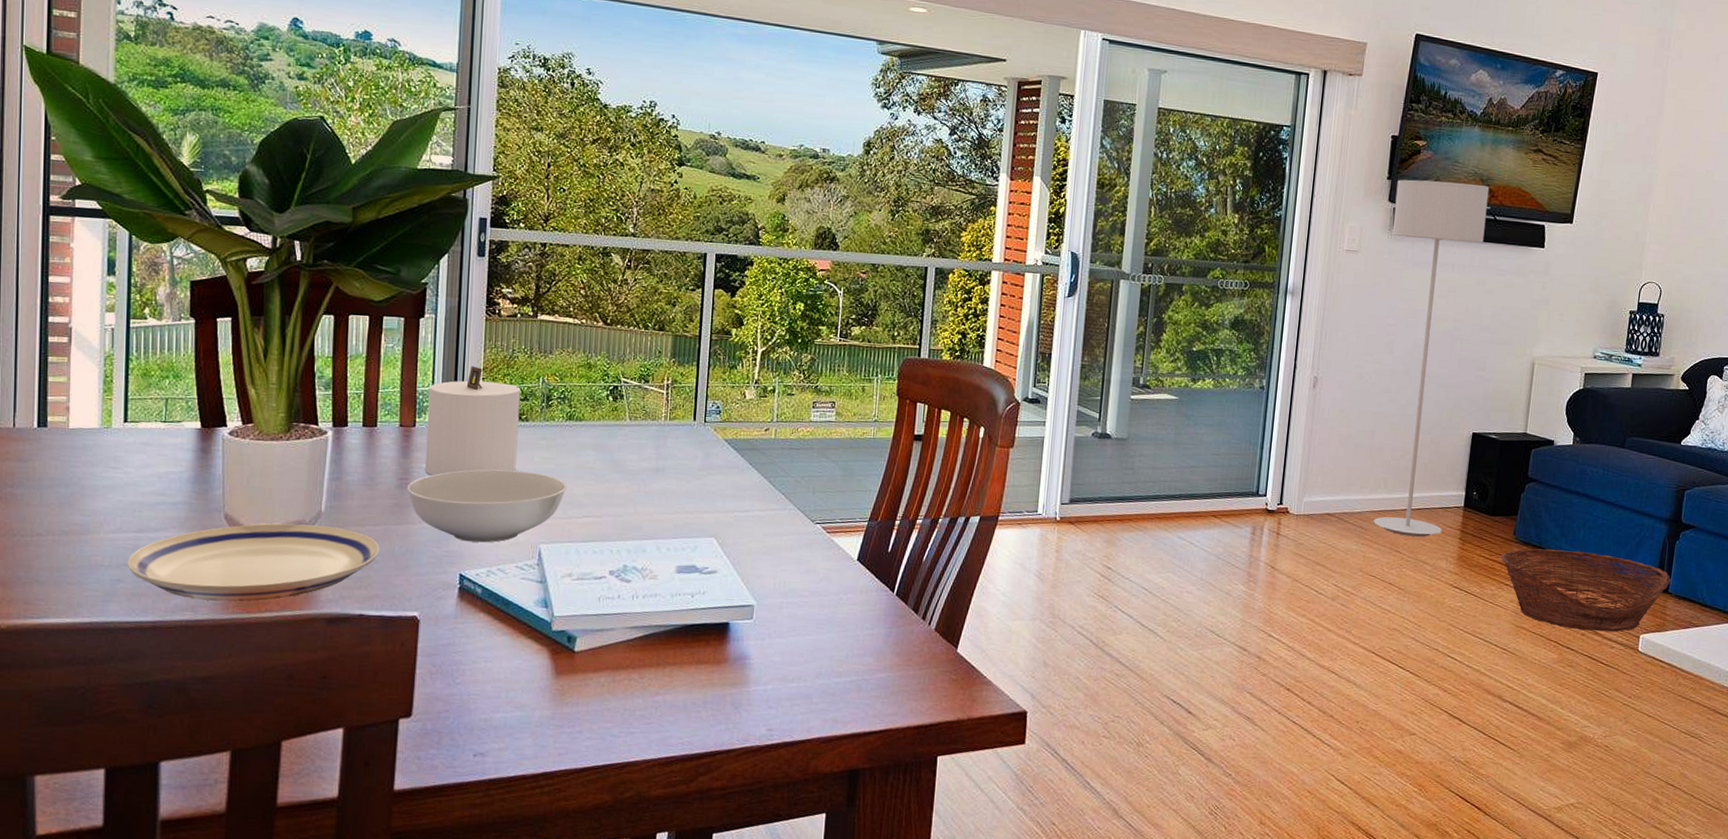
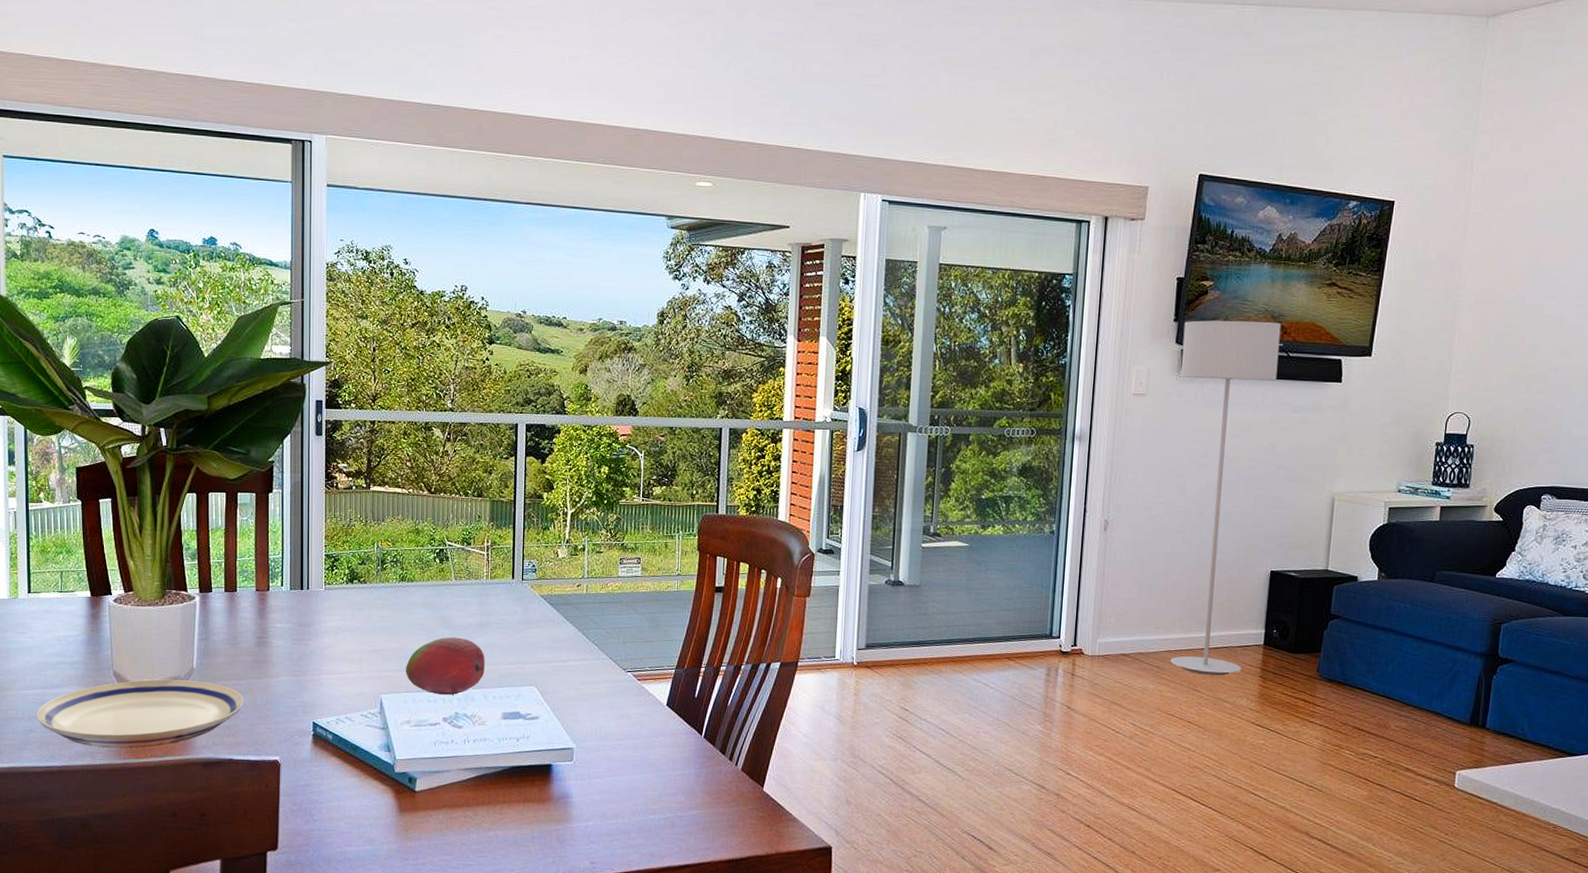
bowl: present [406,469,568,543] -> none [264,627,403,694]
candle: present [424,366,521,475] -> none [278,534,358,634]
fruit: none [569,482,660,546] -> present [406,637,485,695]
basket: present [1500,549,1671,632] -> none [1303,685,1488,769]

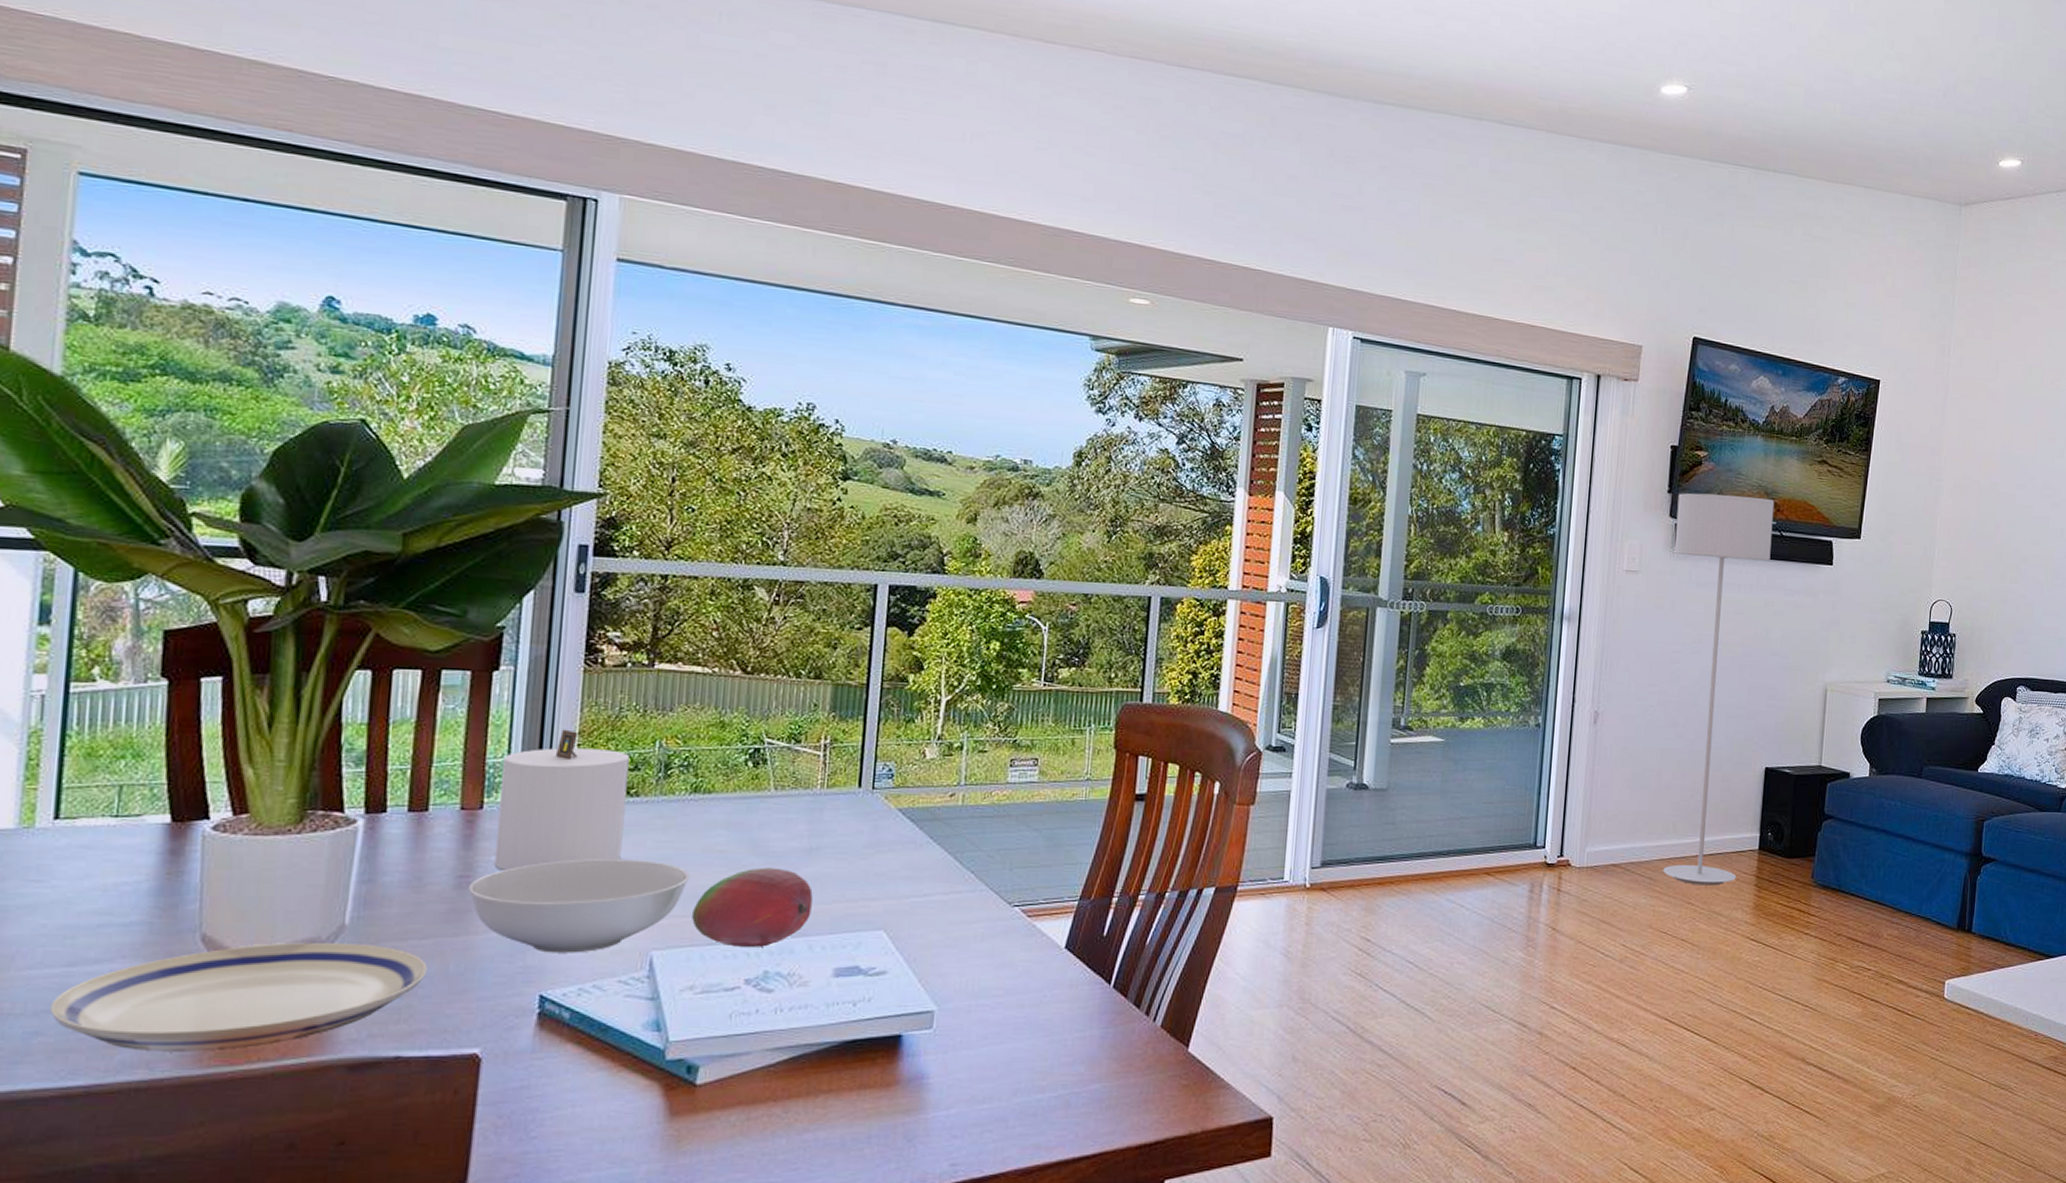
bowl: none [264,627,403,694] -> present [467,859,691,953]
candle: none [278,534,358,634] -> present [493,729,629,870]

